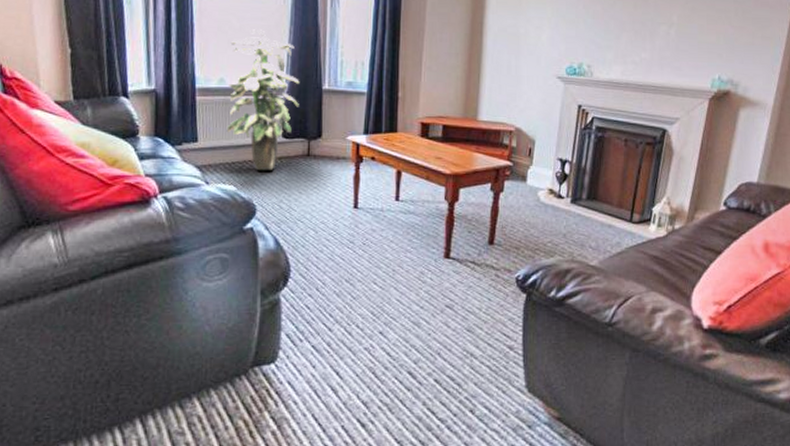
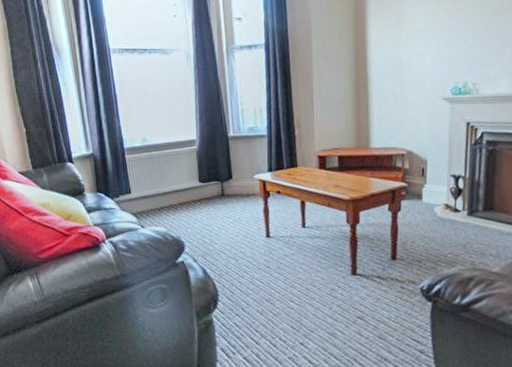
indoor plant: present [226,29,300,171] -> none [147,92,210,213]

